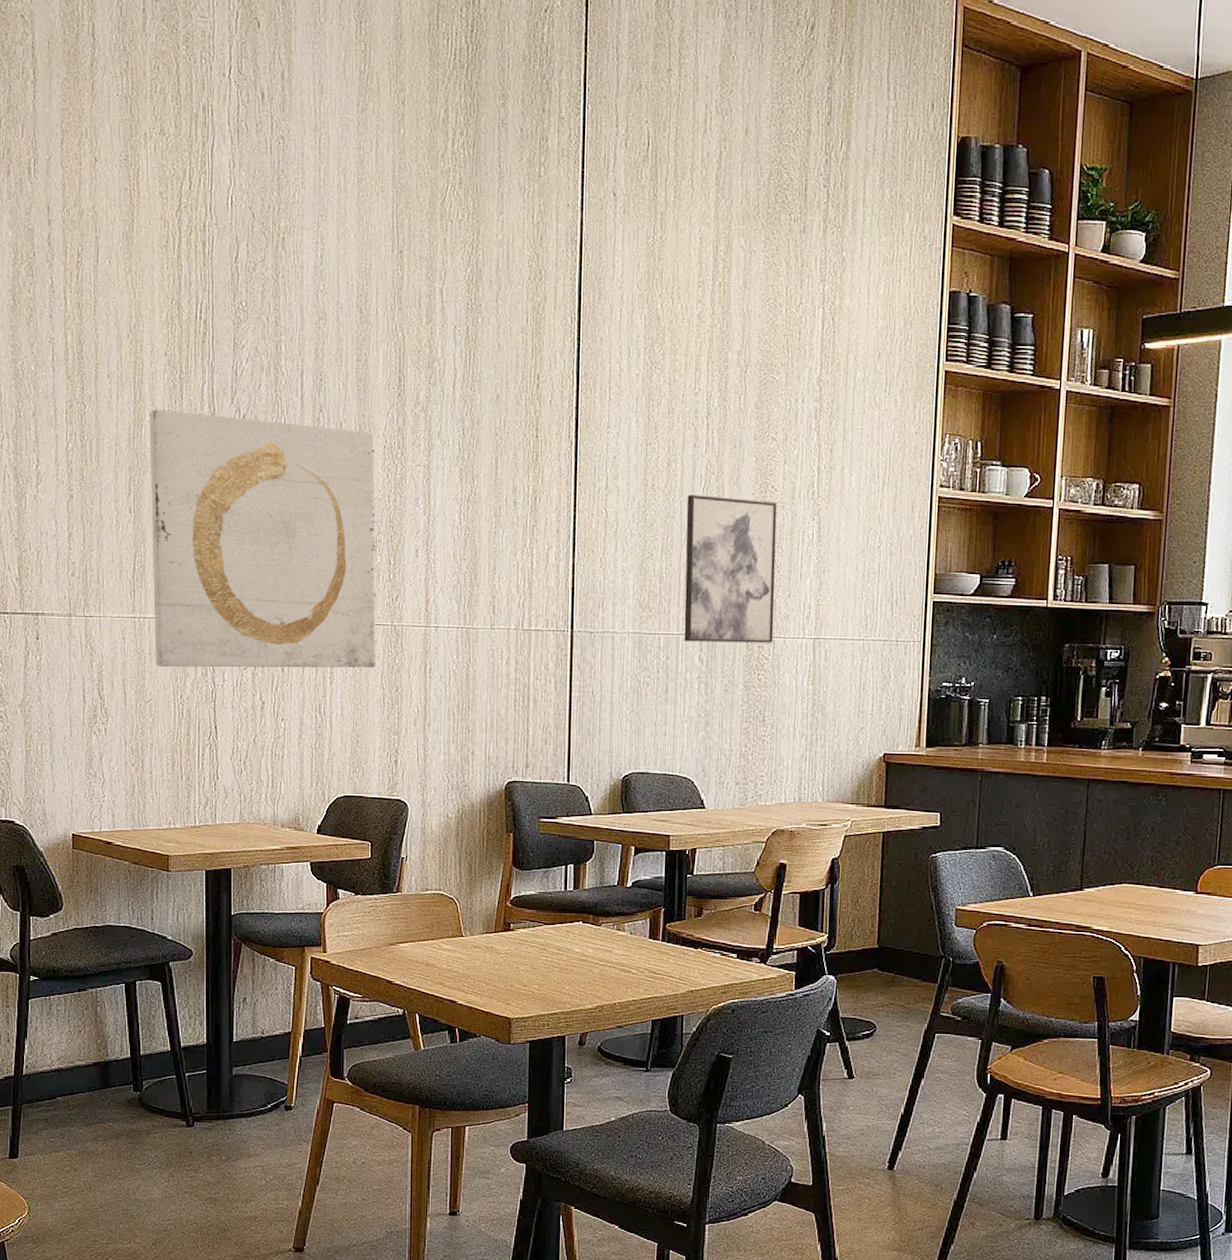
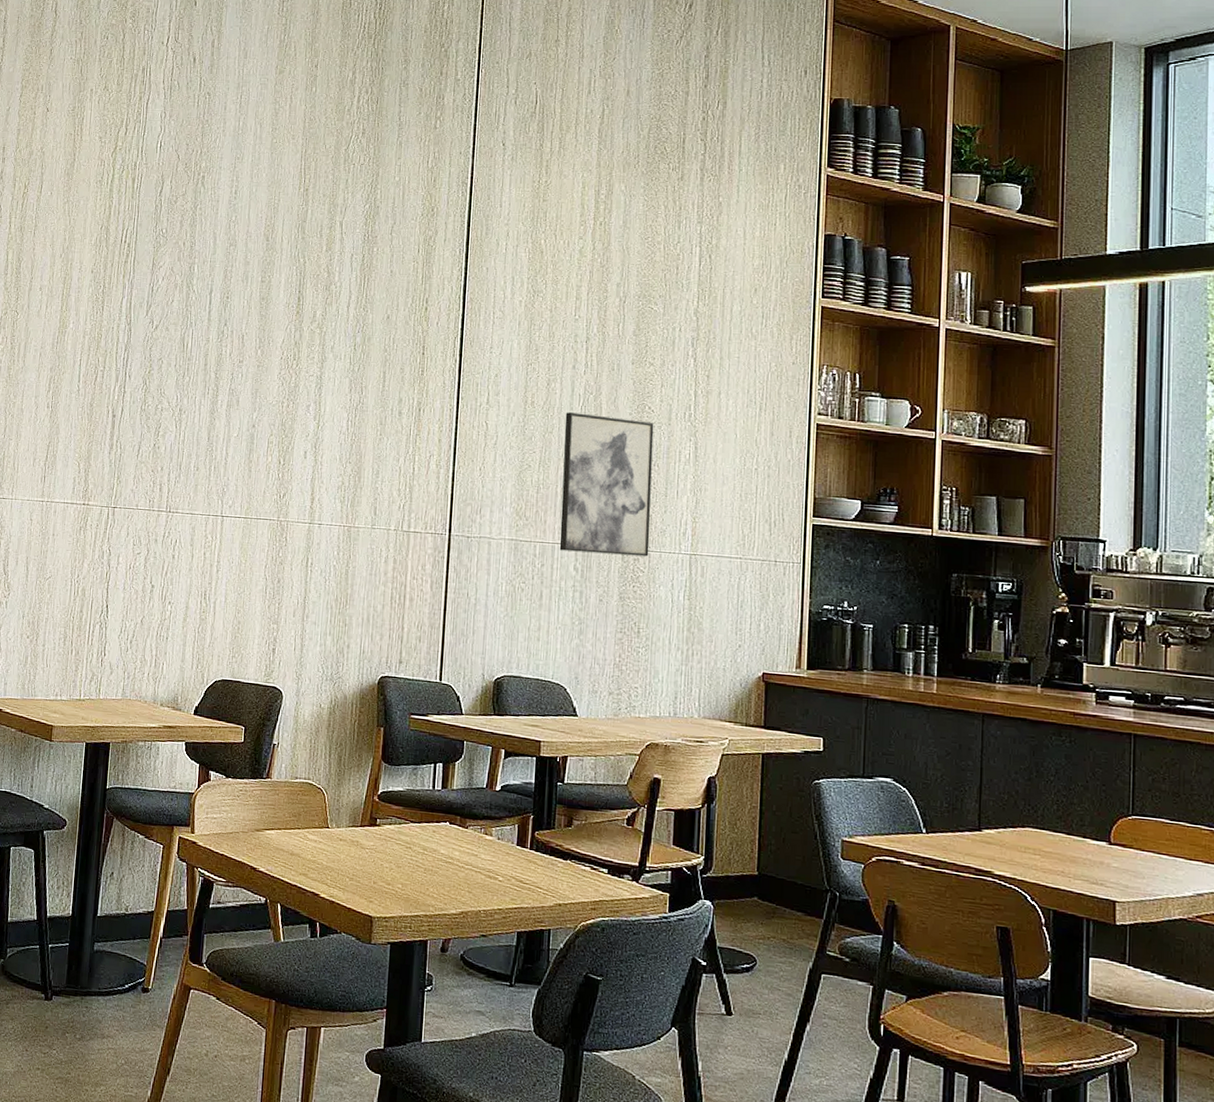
wall art: present [149,409,376,668] -> none [57,318,273,560]

